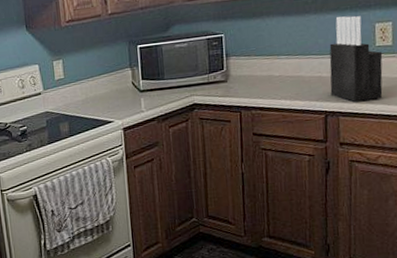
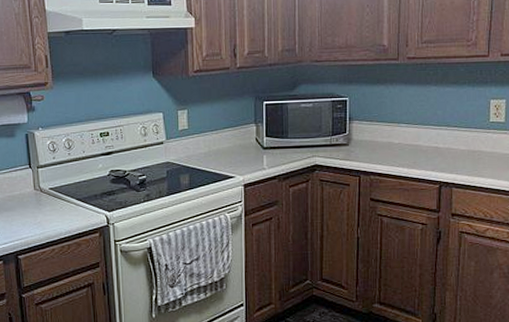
knife block: present [329,16,383,101] -> none [445,89,496,174]

